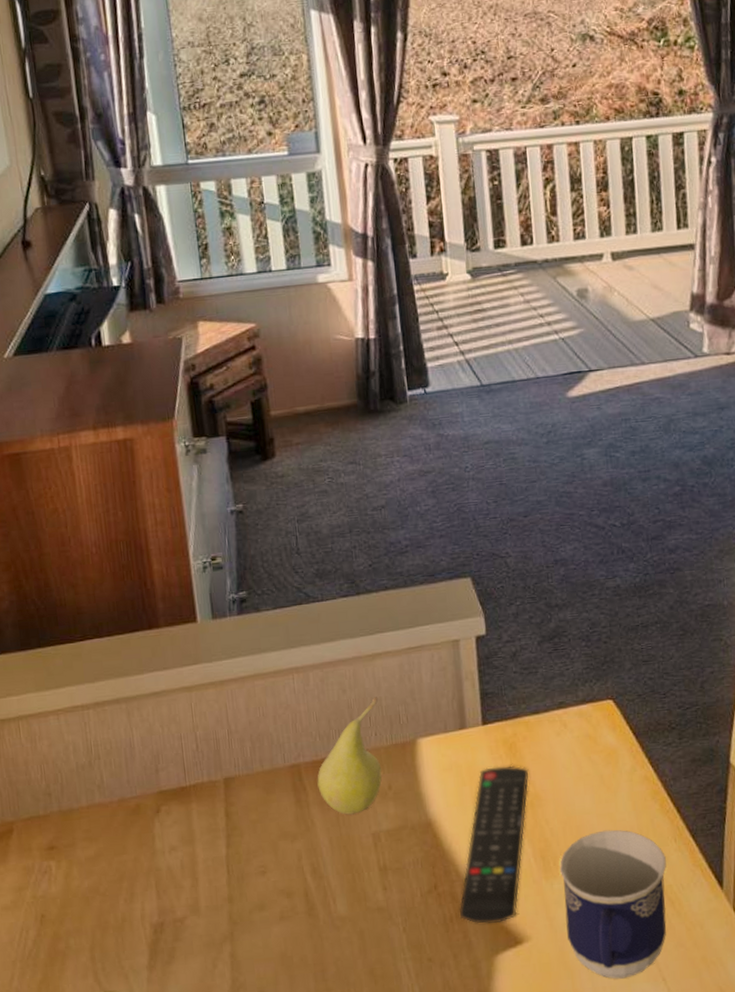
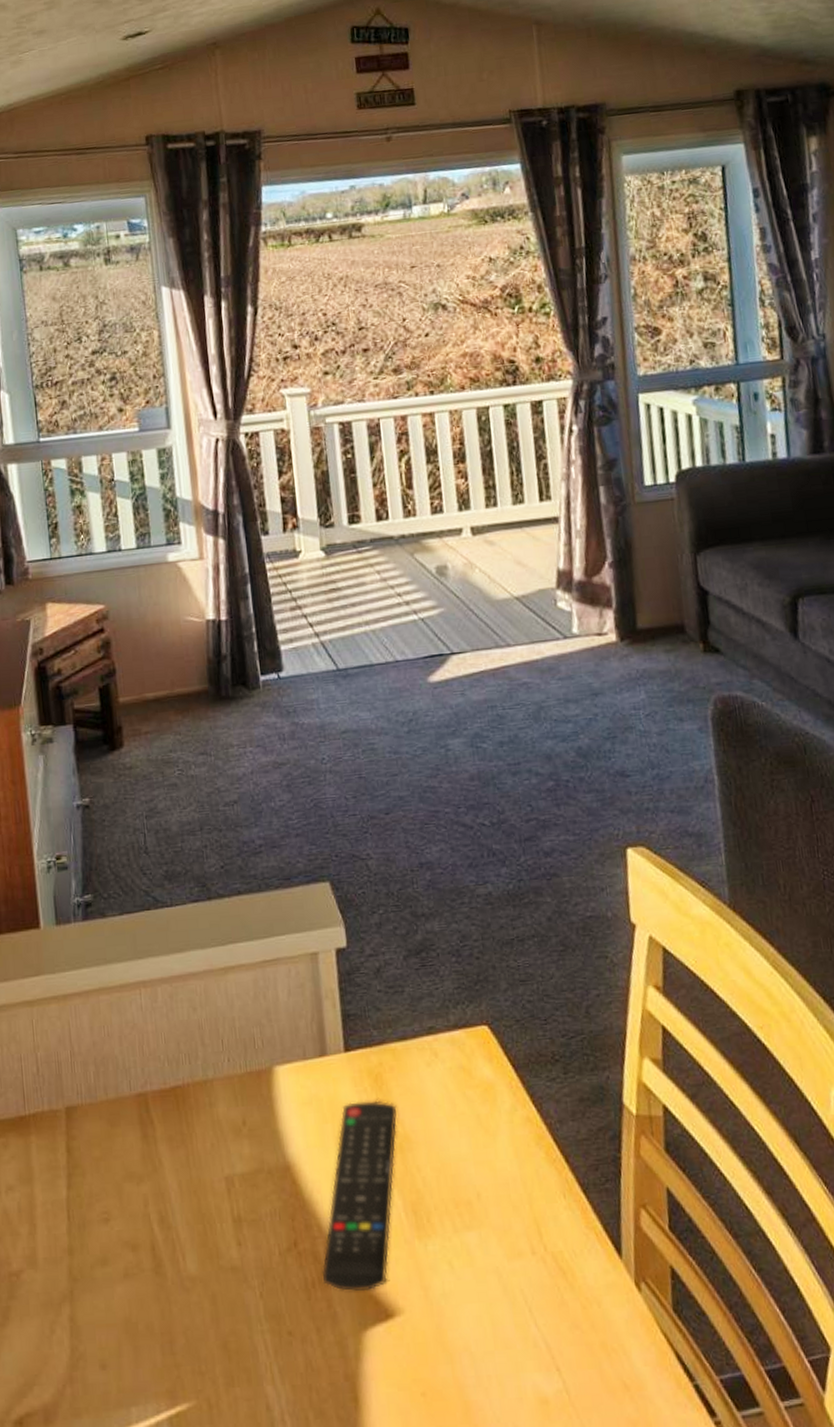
fruit: present [317,697,382,815] -> none [165,1016,236,1154]
cup: present [559,829,667,979] -> none [433,1181,559,1367]

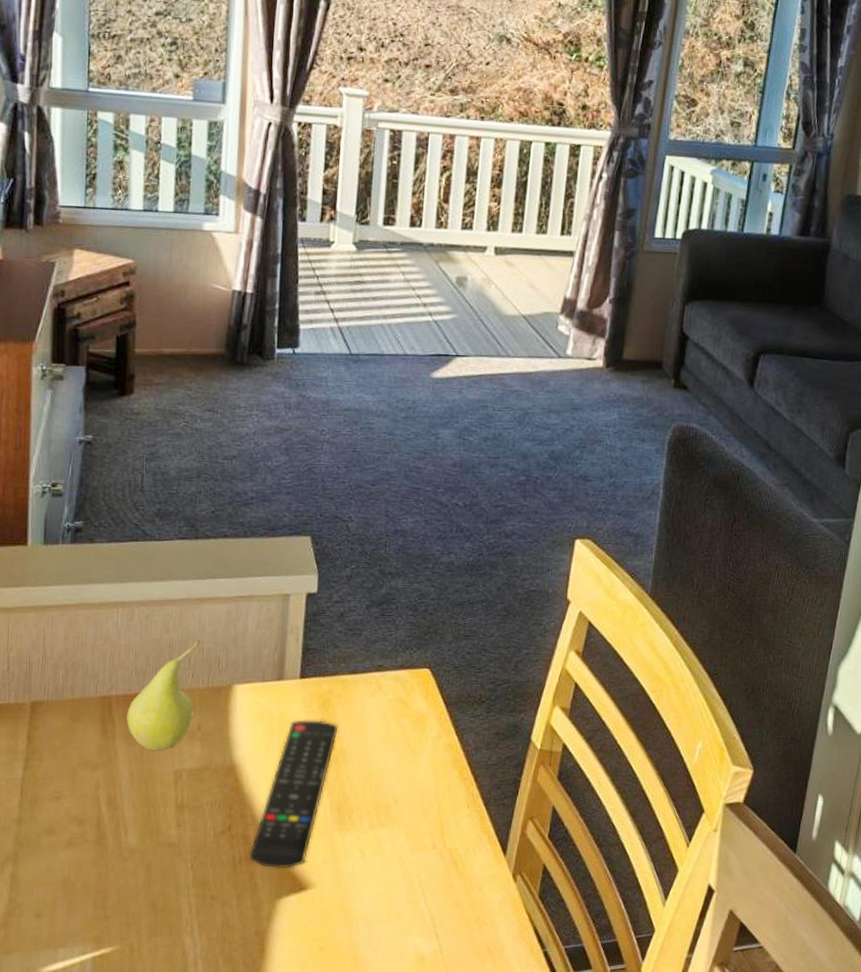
fruit: none [165,1016,236,1154] -> present [126,639,201,751]

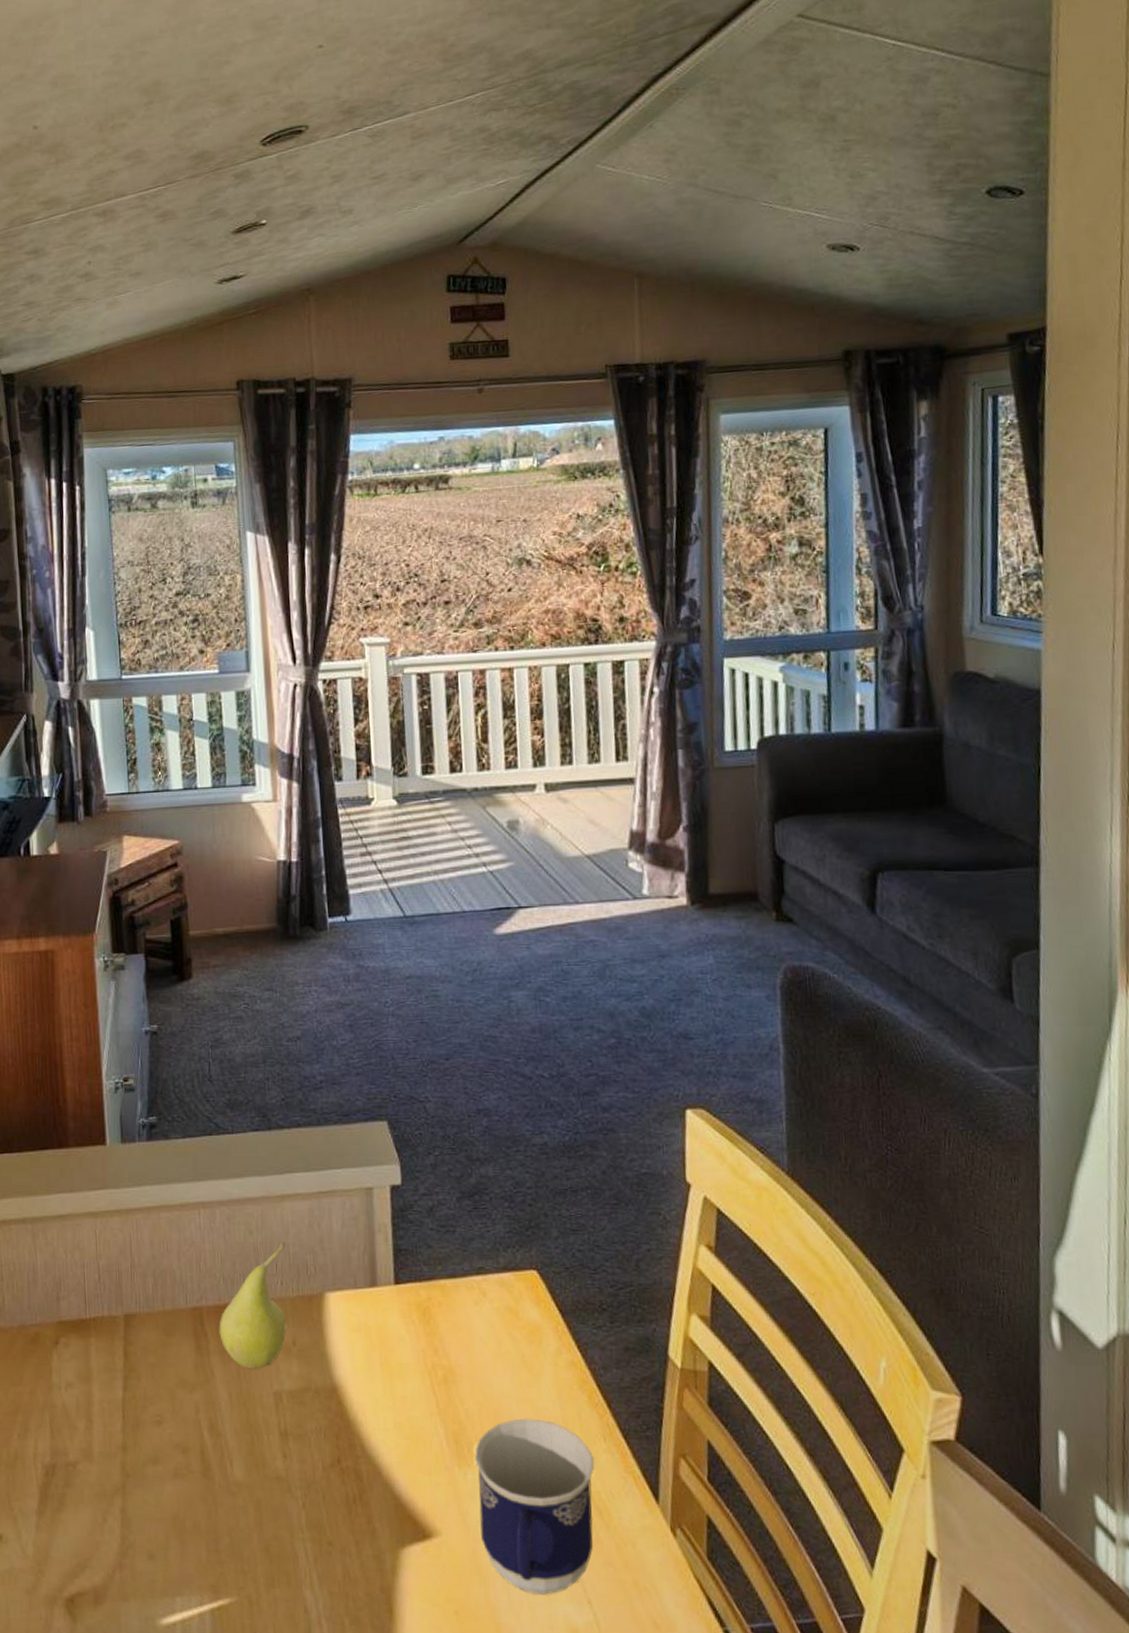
remote control: present [249,720,339,868] -> none [363,1332,444,1511]
cup: none [351,790,457,931] -> present [474,1418,594,1595]

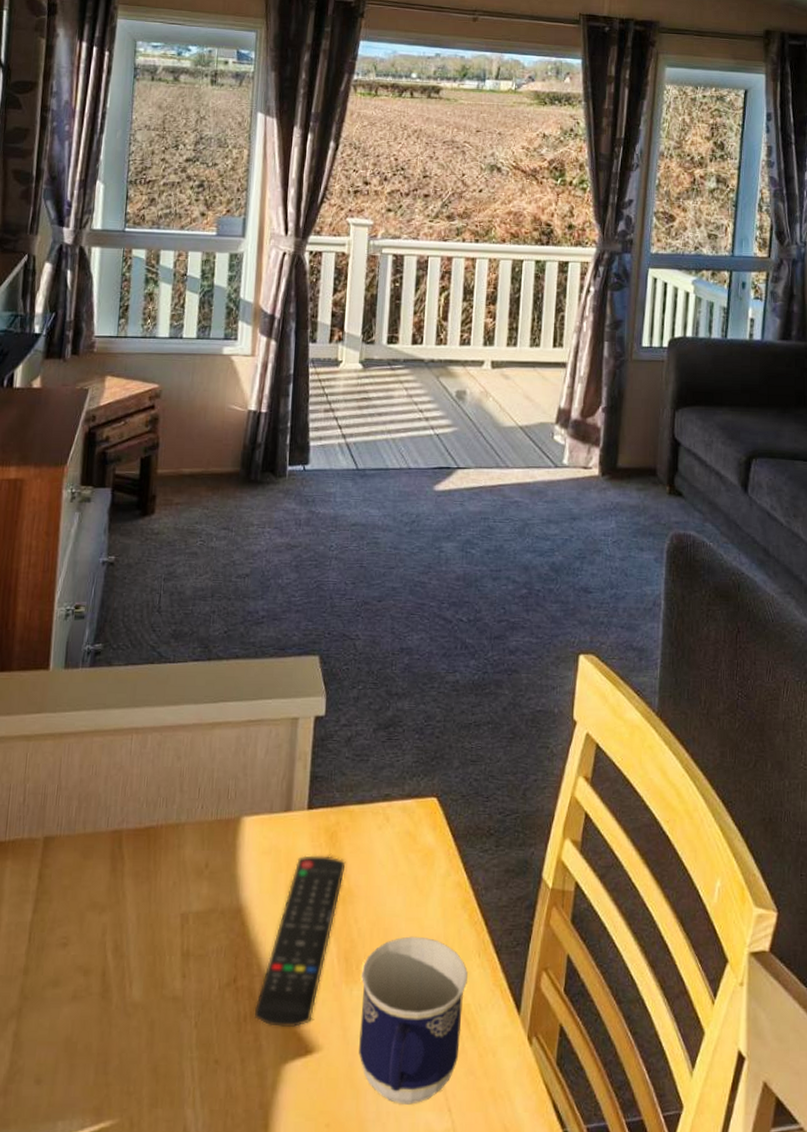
fruit: present [219,1242,287,1369] -> none [135,767,211,891]
remote control: none [363,1332,444,1511] -> present [254,855,346,1027]

